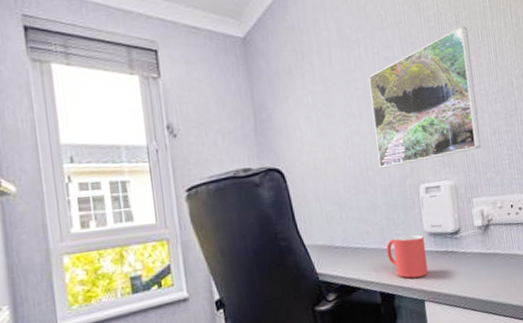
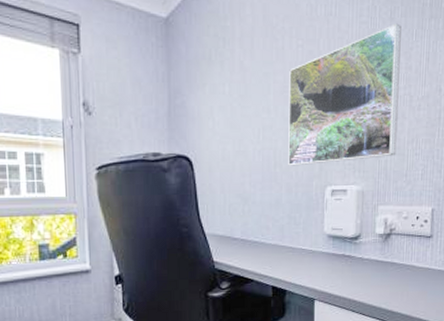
mug: present [386,234,428,279] -> none [284,234,322,277]

